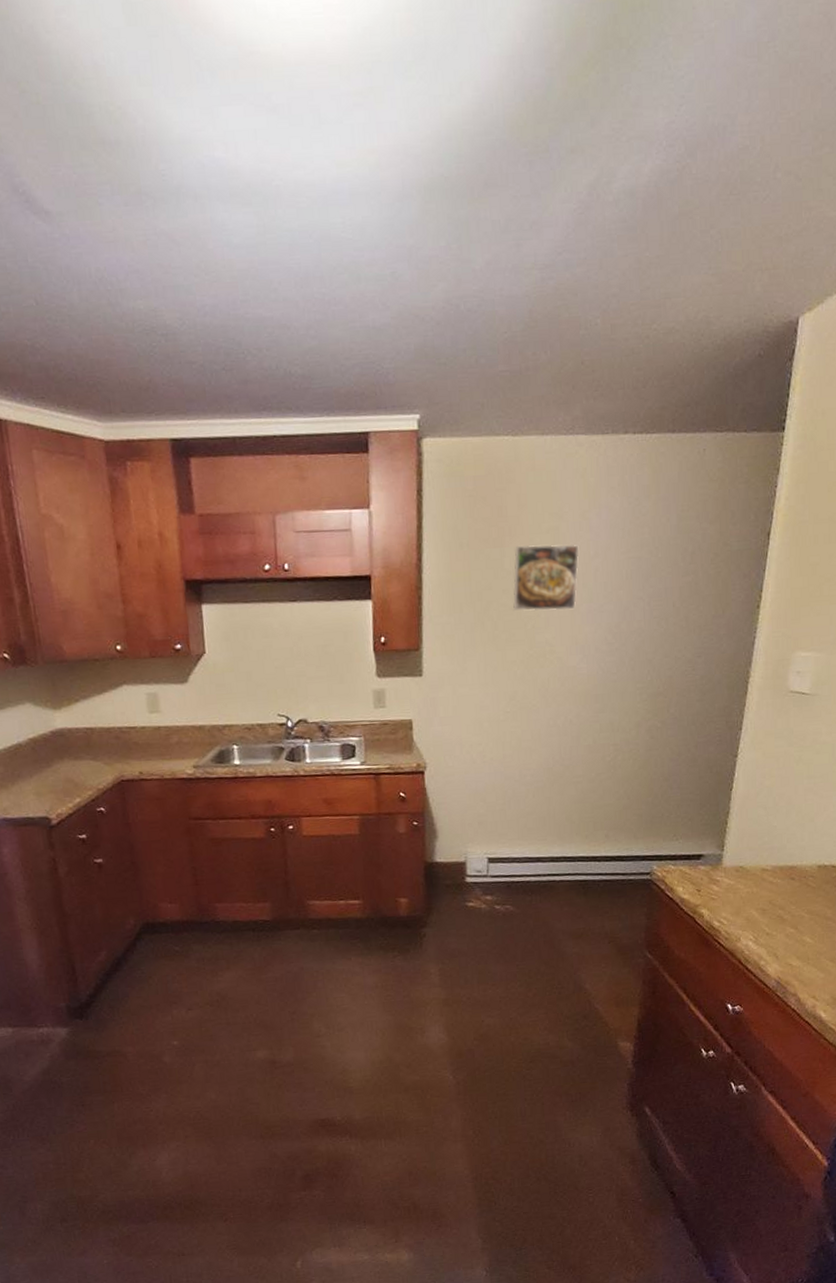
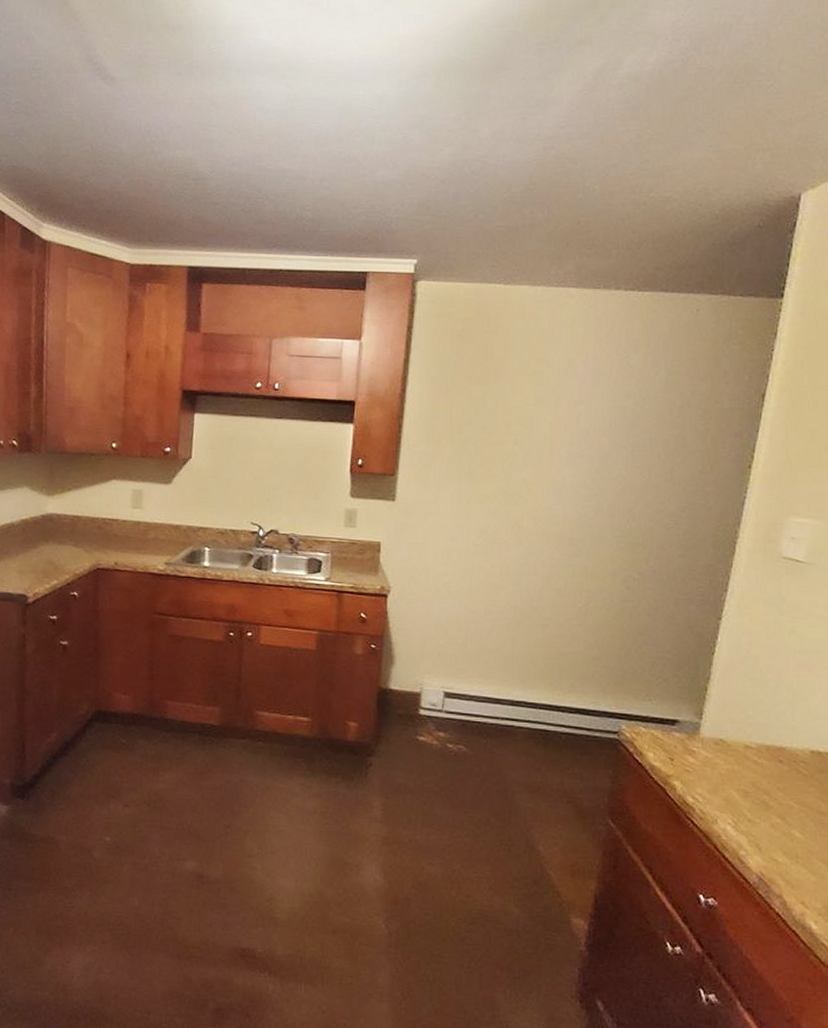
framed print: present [513,544,579,611] -> none [492,386,563,452]

